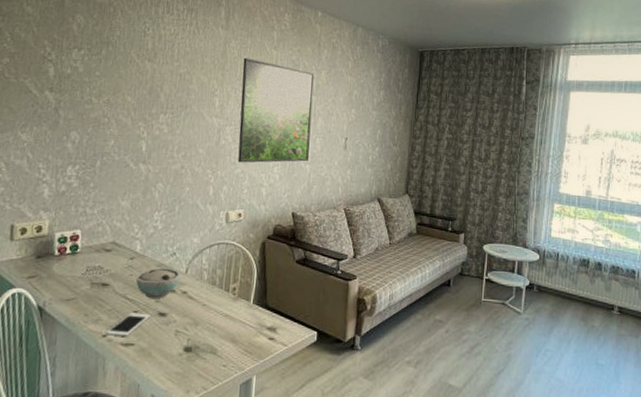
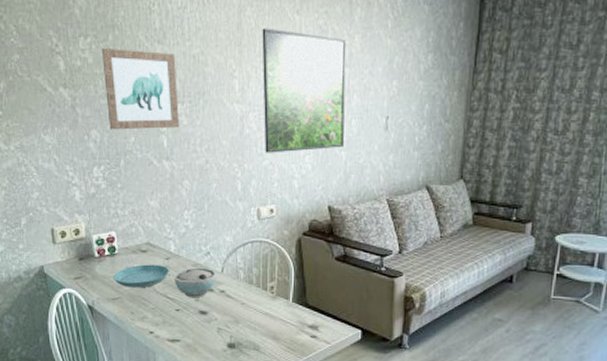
saucer: none [71,264,132,288] -> present [113,264,169,288]
wall art: none [90,60,163,135] -> present [102,47,179,130]
cell phone: present [106,312,150,336] -> none [153,311,192,333]

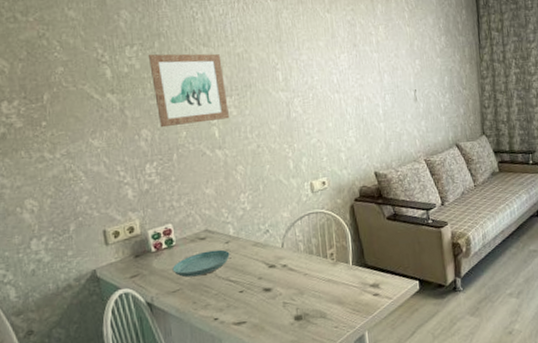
bowl: present [173,267,217,298] -> none [234,245,278,278]
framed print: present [262,28,346,153] -> none [298,25,381,132]

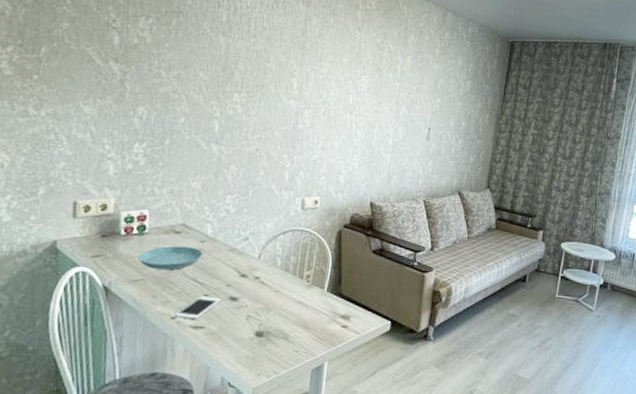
wall art: present [149,53,229,128] -> none [158,30,238,115]
cell phone: none [217,292,256,318] -> present [175,296,221,319]

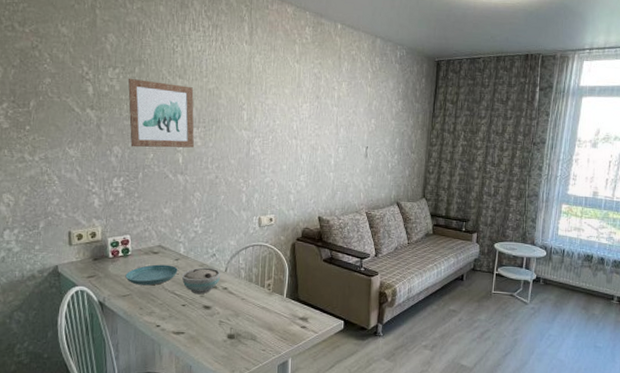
wall art: none [158,30,238,115] -> present [128,78,194,148]
cell phone: present [175,296,221,319] -> none [159,306,197,326]
bowl: none [206,252,254,284] -> present [181,267,221,295]

